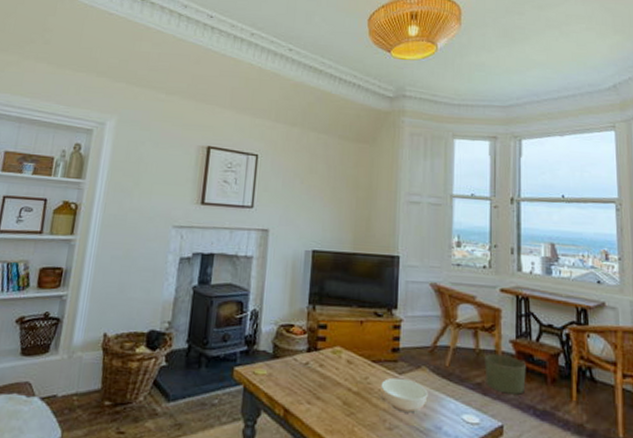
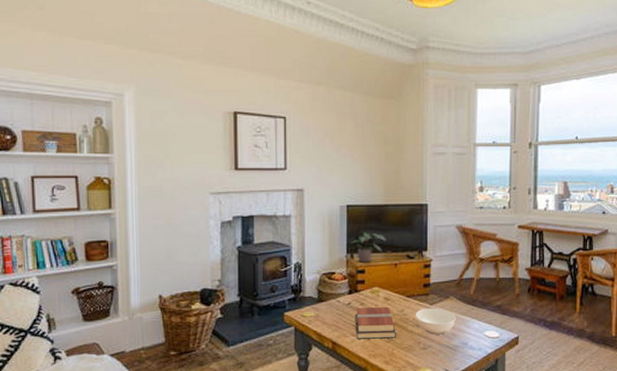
books: none [311,368,359,412] -> present [354,306,397,339]
potted plant: none [312,282,352,318] -> present [349,232,386,264]
basket: present [484,354,526,395] -> none [504,281,539,312]

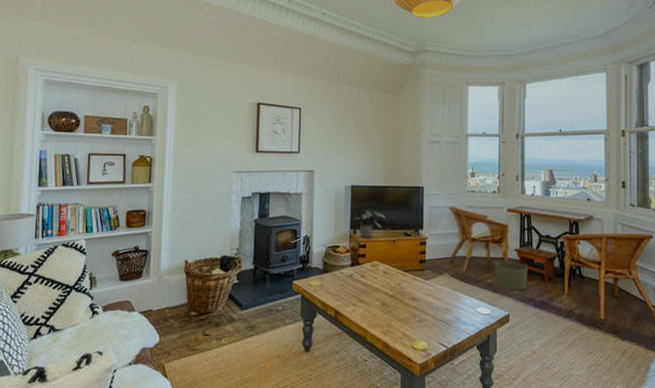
books: present [354,306,397,339] -> none [356,279,395,310]
bowl: present [415,308,456,335] -> none [411,282,449,309]
basket: none [504,281,539,312] -> present [494,261,528,291]

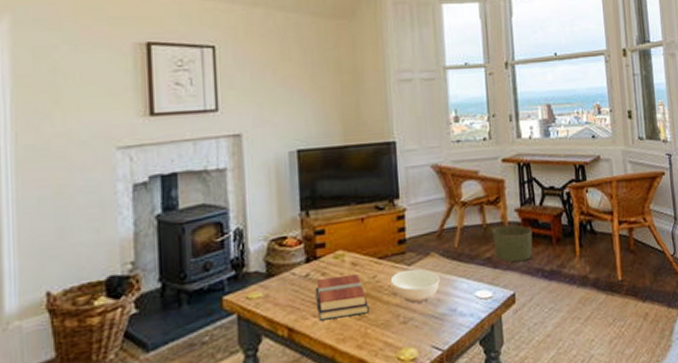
potted plant: present [353,210,386,239] -> none [303,182,349,222]
books: none [356,279,395,310] -> present [315,273,370,321]
bowl: none [411,282,449,309] -> present [390,269,440,304]

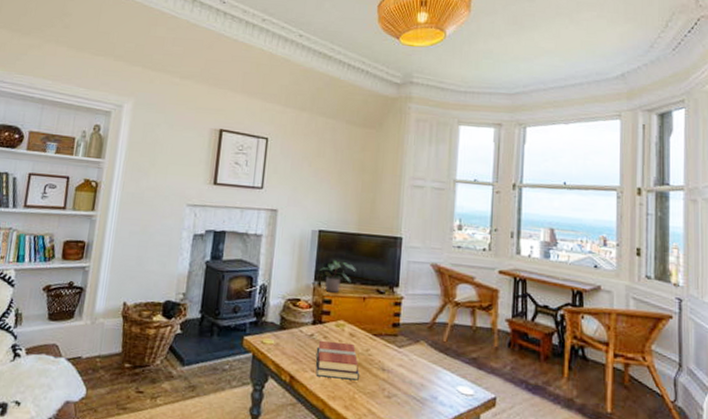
potted plant: none [303,182,349,222] -> present [318,260,356,294]
bowl: present [390,269,440,304] -> none [381,350,426,383]
basket: present [492,224,533,263] -> none [480,331,520,370]

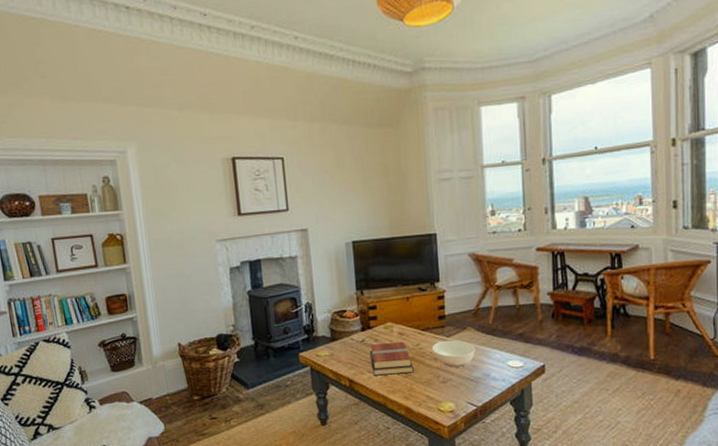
potted plant: present [318,260,356,294] -> none [358,267,396,300]
bowl: none [381,350,426,383] -> present [432,340,475,368]

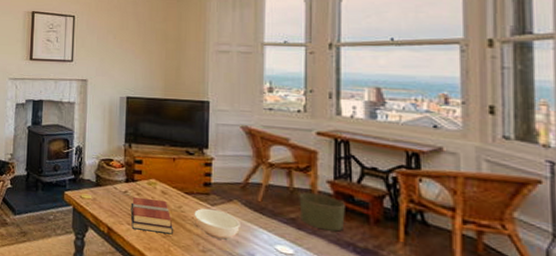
basket: none [524,306,564,339] -> present [299,192,345,232]

